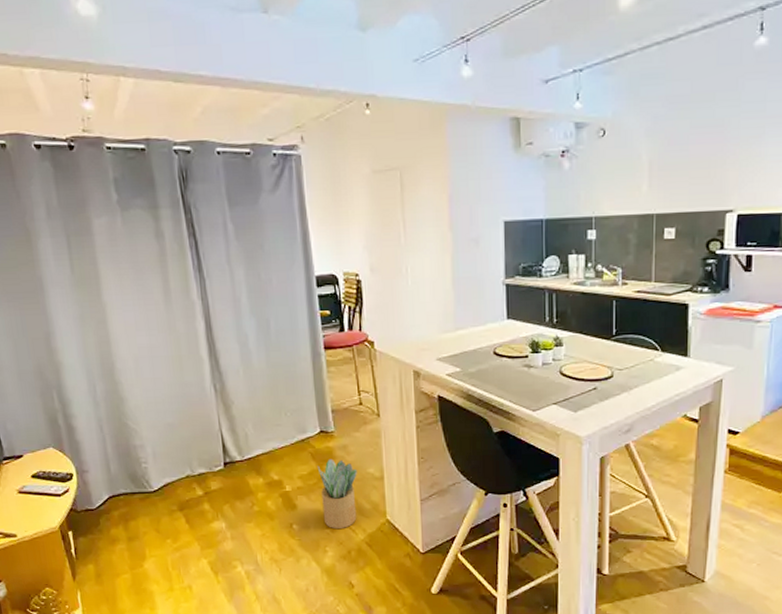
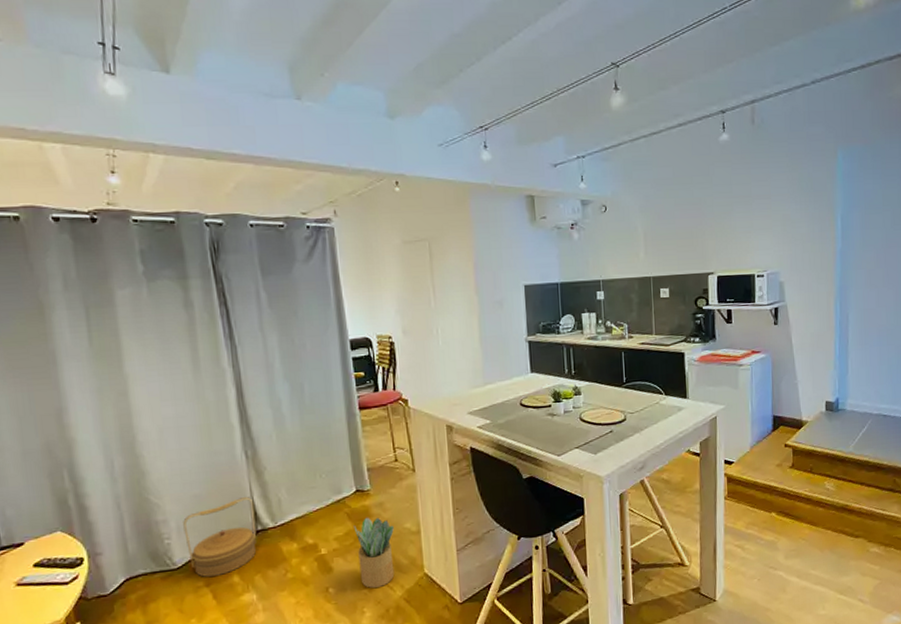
basket: none [158,429,225,502] -> present [183,497,257,577]

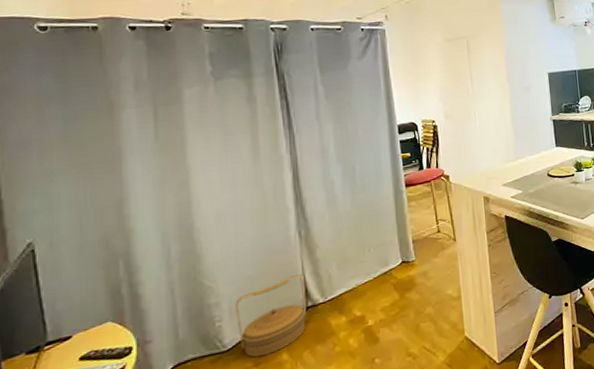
potted plant: present [353,517,395,589] -> none [399,286,437,356]

